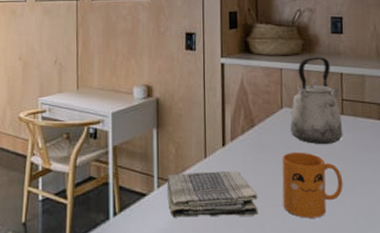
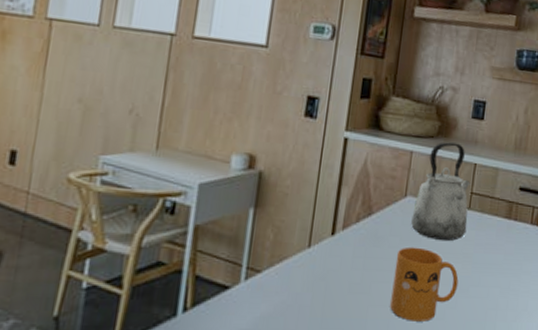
dish towel: present [167,171,258,218] -> none [255,263,364,317]

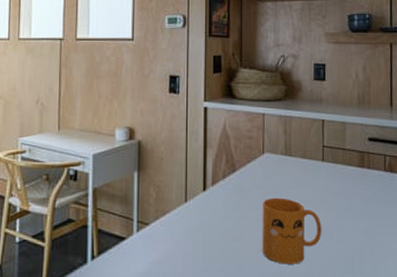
kettle: present [411,142,471,241] -> none [271,103,323,190]

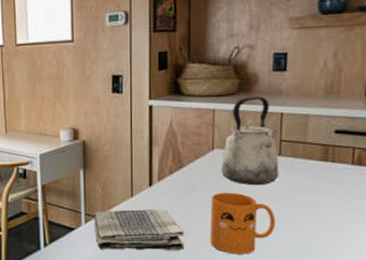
dish towel: none [146,216,237,262] -> present [94,209,184,250]
kettle: none [271,103,323,190] -> present [221,96,279,185]

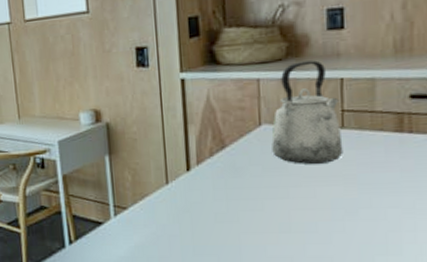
dish towel: present [94,209,184,250] -> none [124,197,233,246]
mug: present [210,192,276,255] -> none [261,173,343,246]

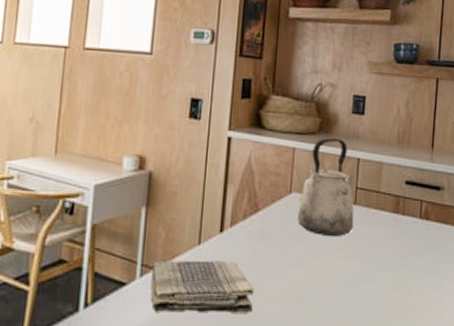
dish towel: none [124,197,233,246] -> present [150,260,254,313]

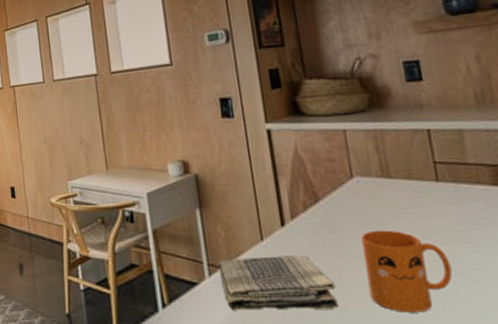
mug: none [281,243,349,318] -> present [360,230,453,313]
kettle: present [297,138,355,236] -> none [365,111,443,220]

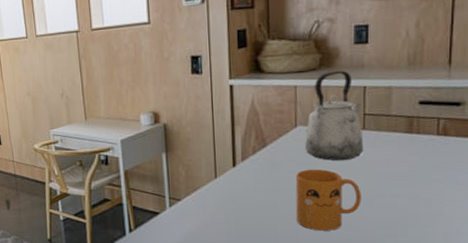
dish towel: present [218,255,339,310] -> none [178,190,271,233]
kettle: none [365,111,443,220] -> present [305,70,364,161]

